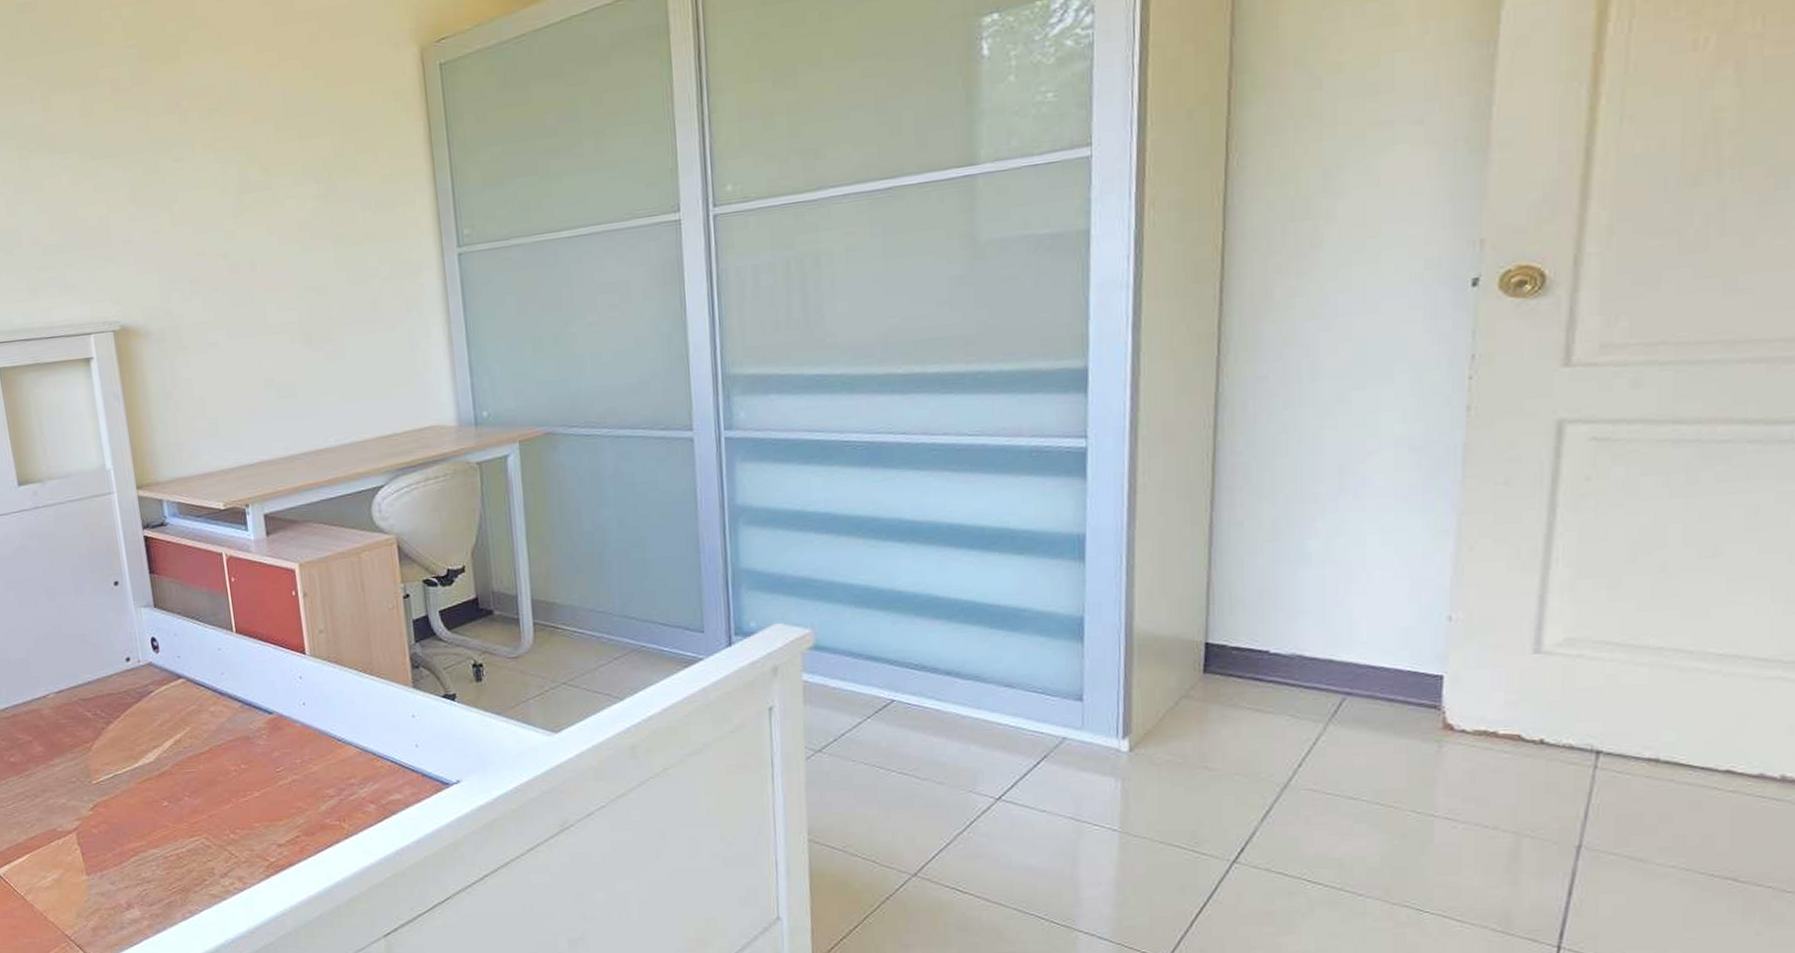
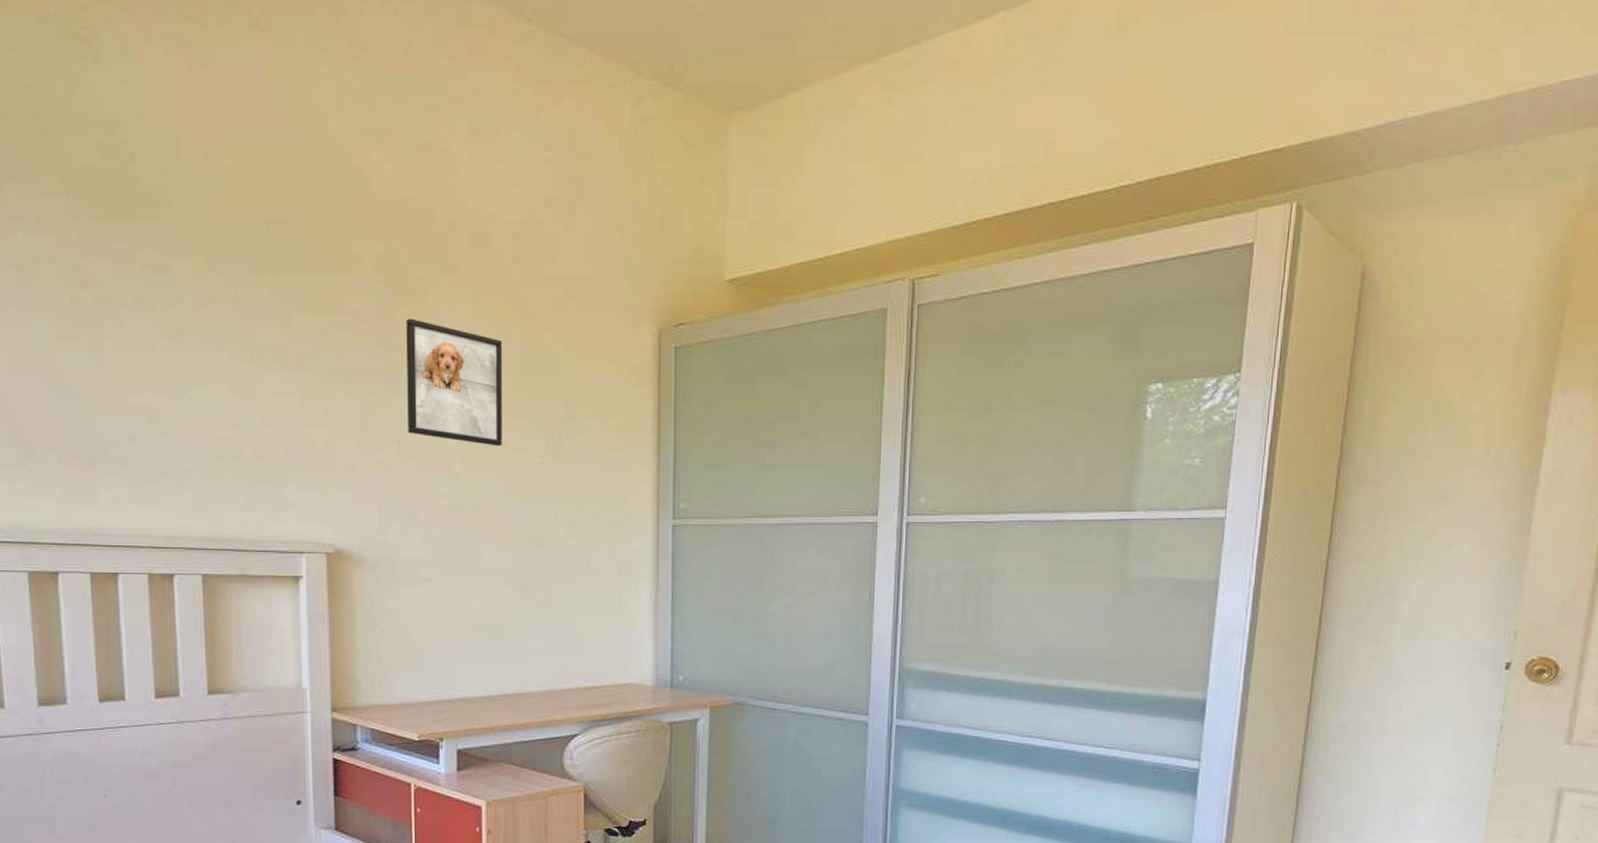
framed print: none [162,79,273,199] -> present [406,318,503,446]

